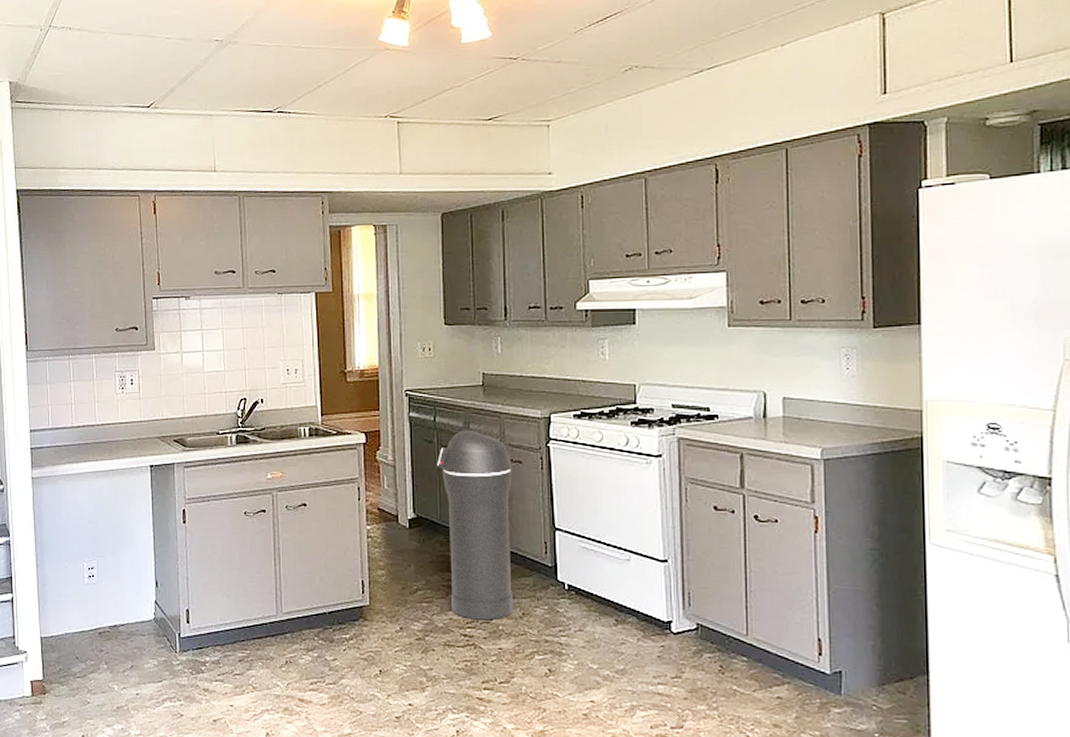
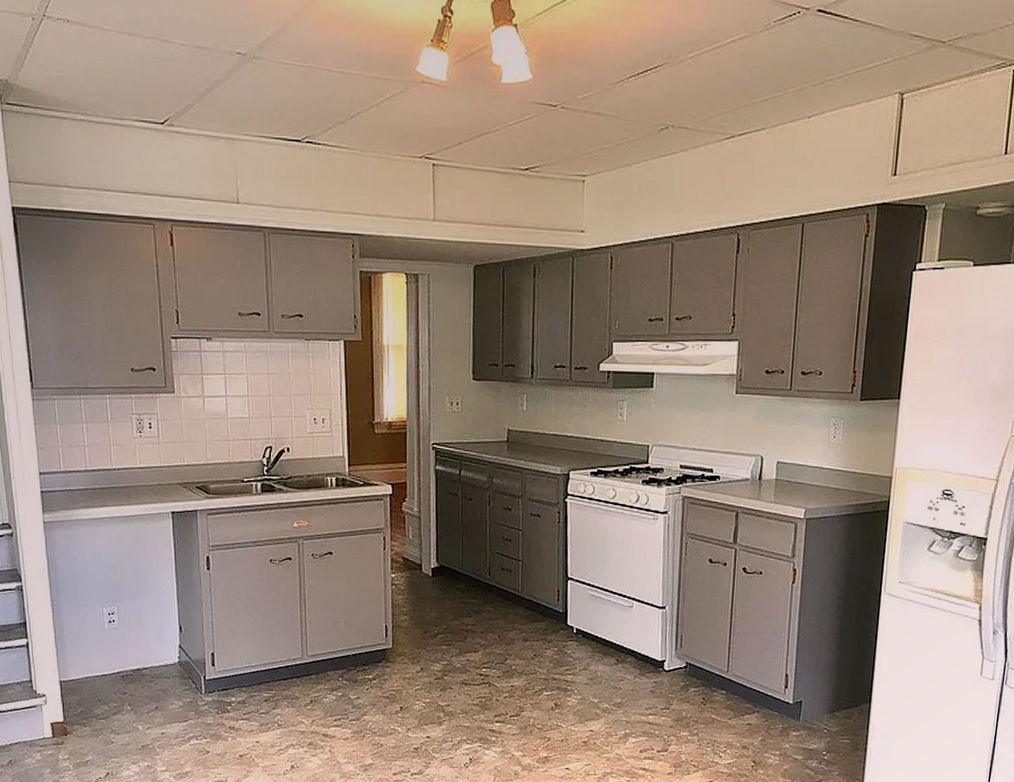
trash can: present [437,429,514,620] -> none [461,483,531,661]

